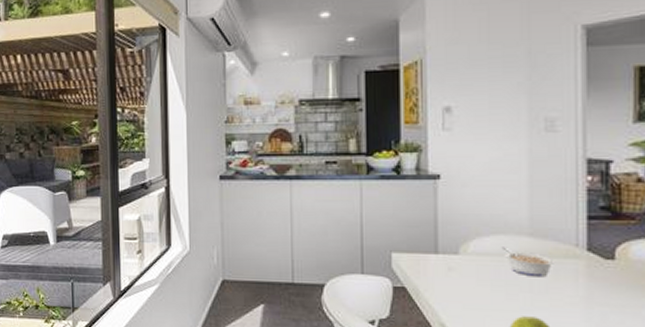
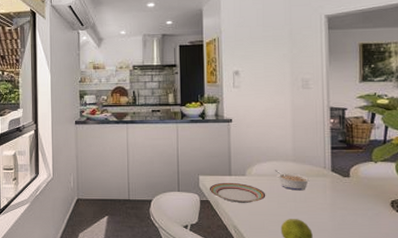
plate: none [405,262,489,293] -> present [209,182,266,203]

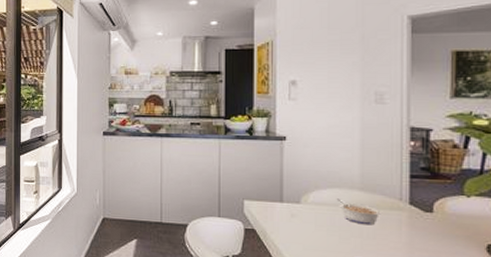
plate: present [209,182,266,203] -> none [255,209,325,236]

